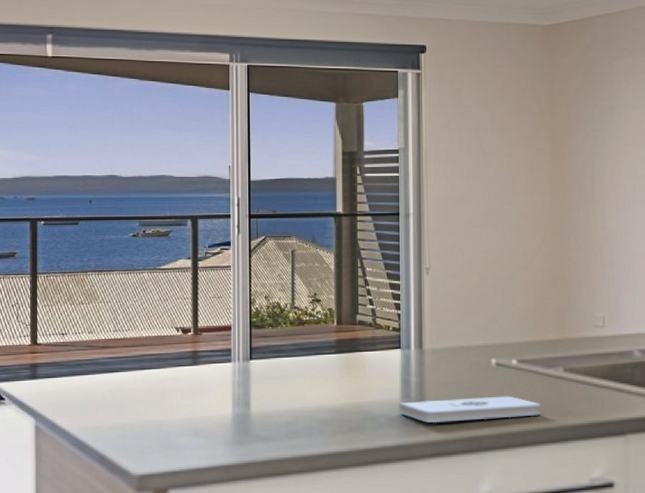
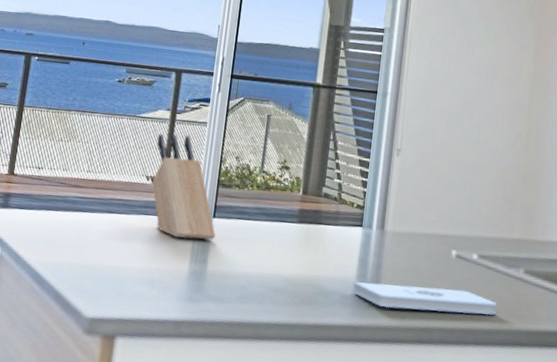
knife block: none [181,281,255,385] -> present [151,133,216,240]

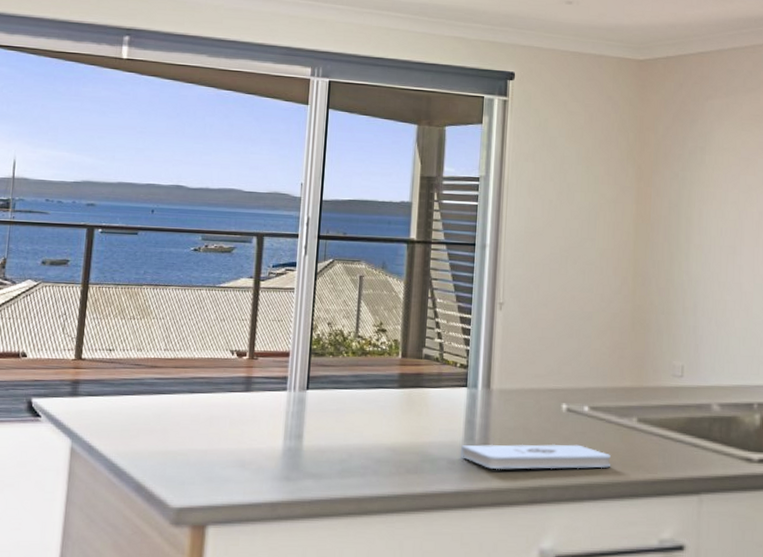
knife block: present [151,133,216,240] -> none [237,303,310,414]

